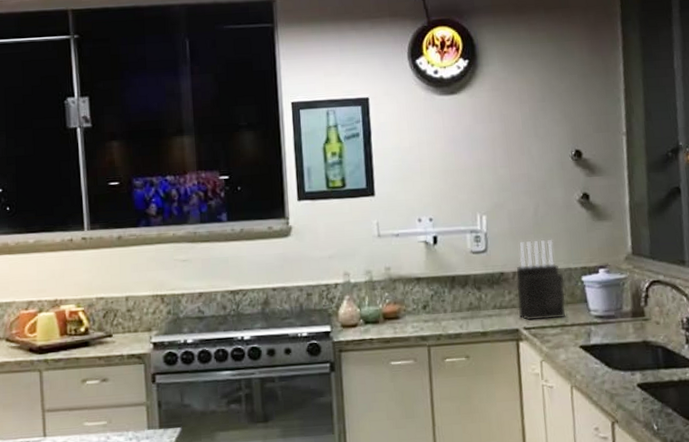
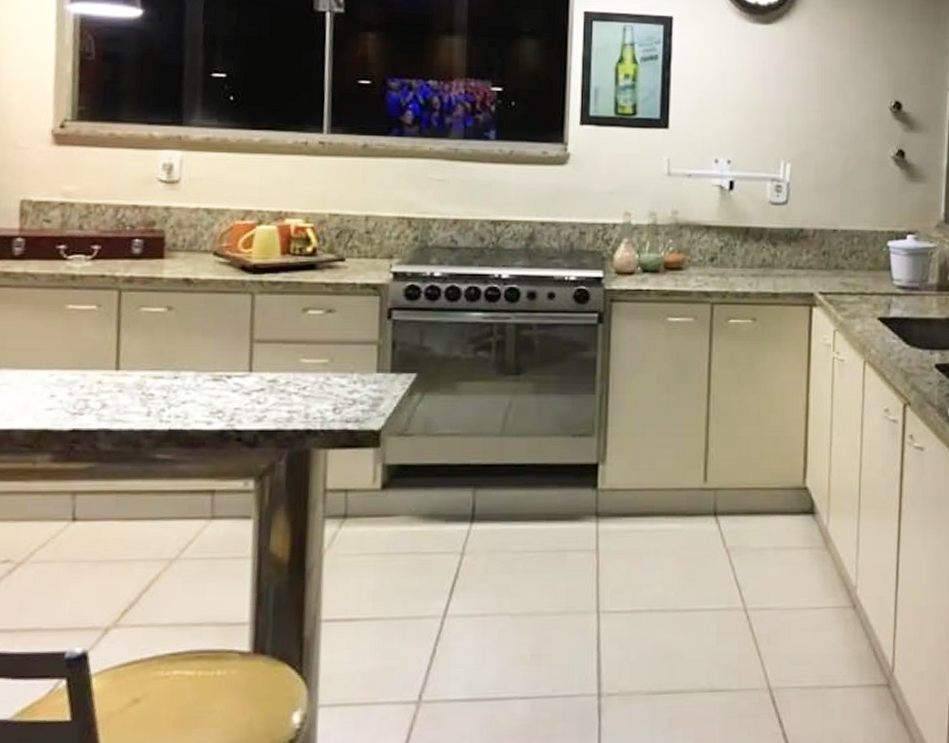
knife block: present [516,239,566,320] -> none [815,196,869,285]

